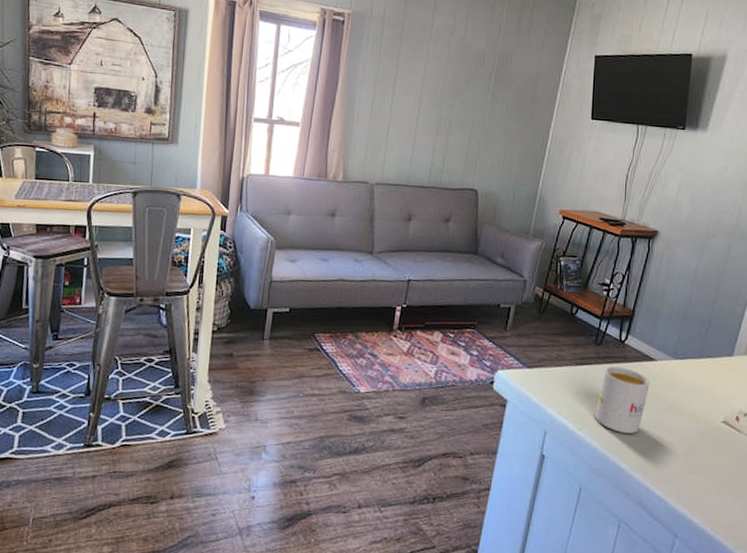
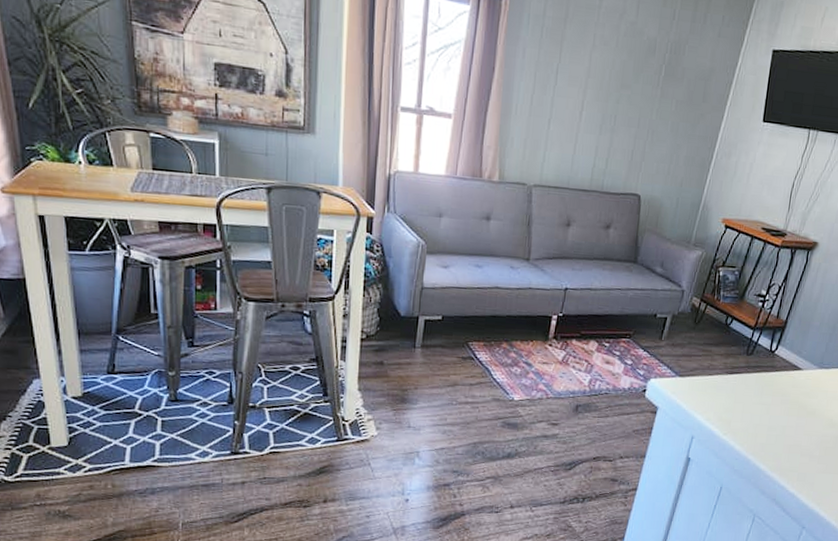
mug: present [595,366,650,434] -> none [740,375,795,438]

